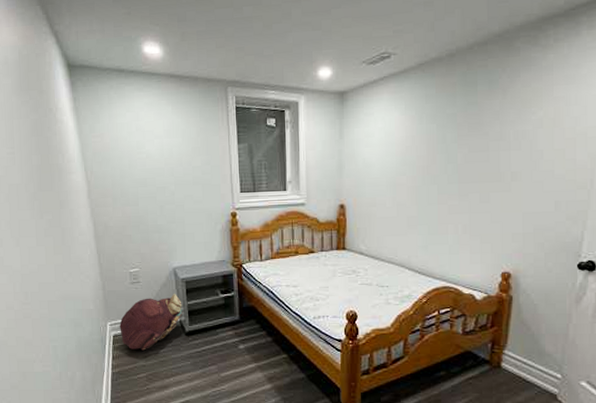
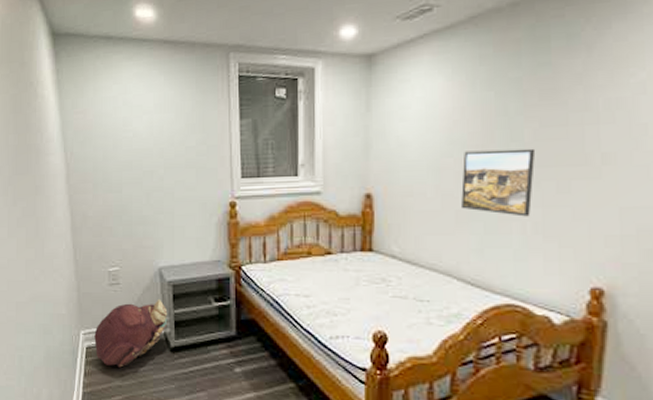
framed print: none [412,168,466,221] -> present [461,148,536,217]

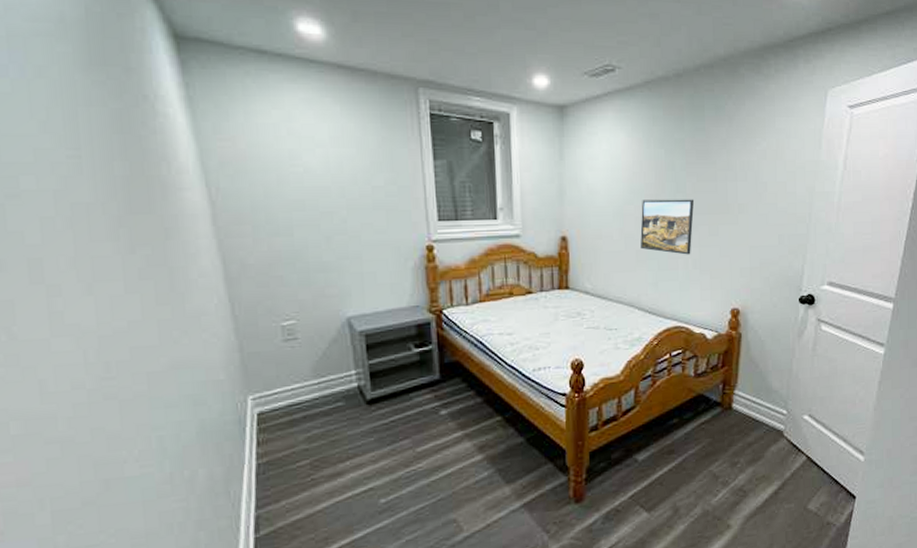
backpack: present [94,298,168,368] -> none [267,350,362,430]

